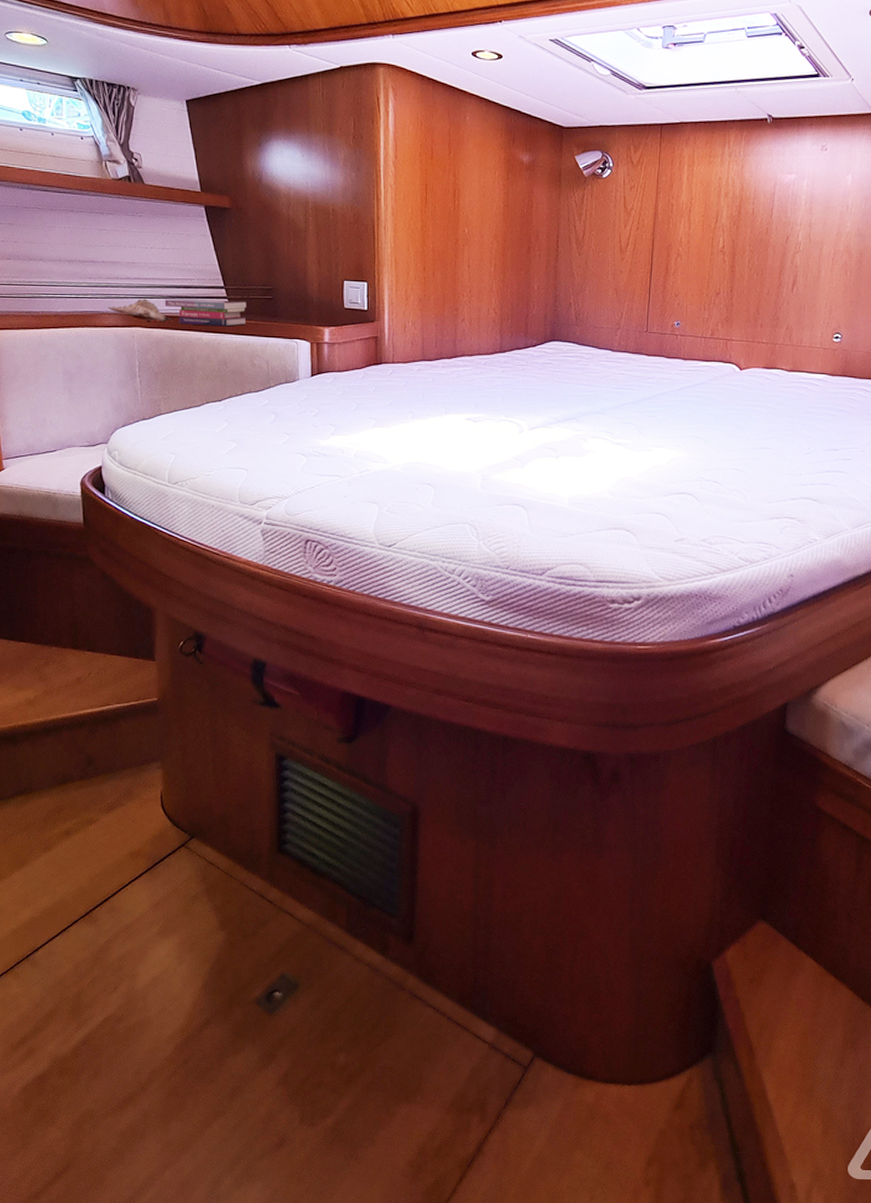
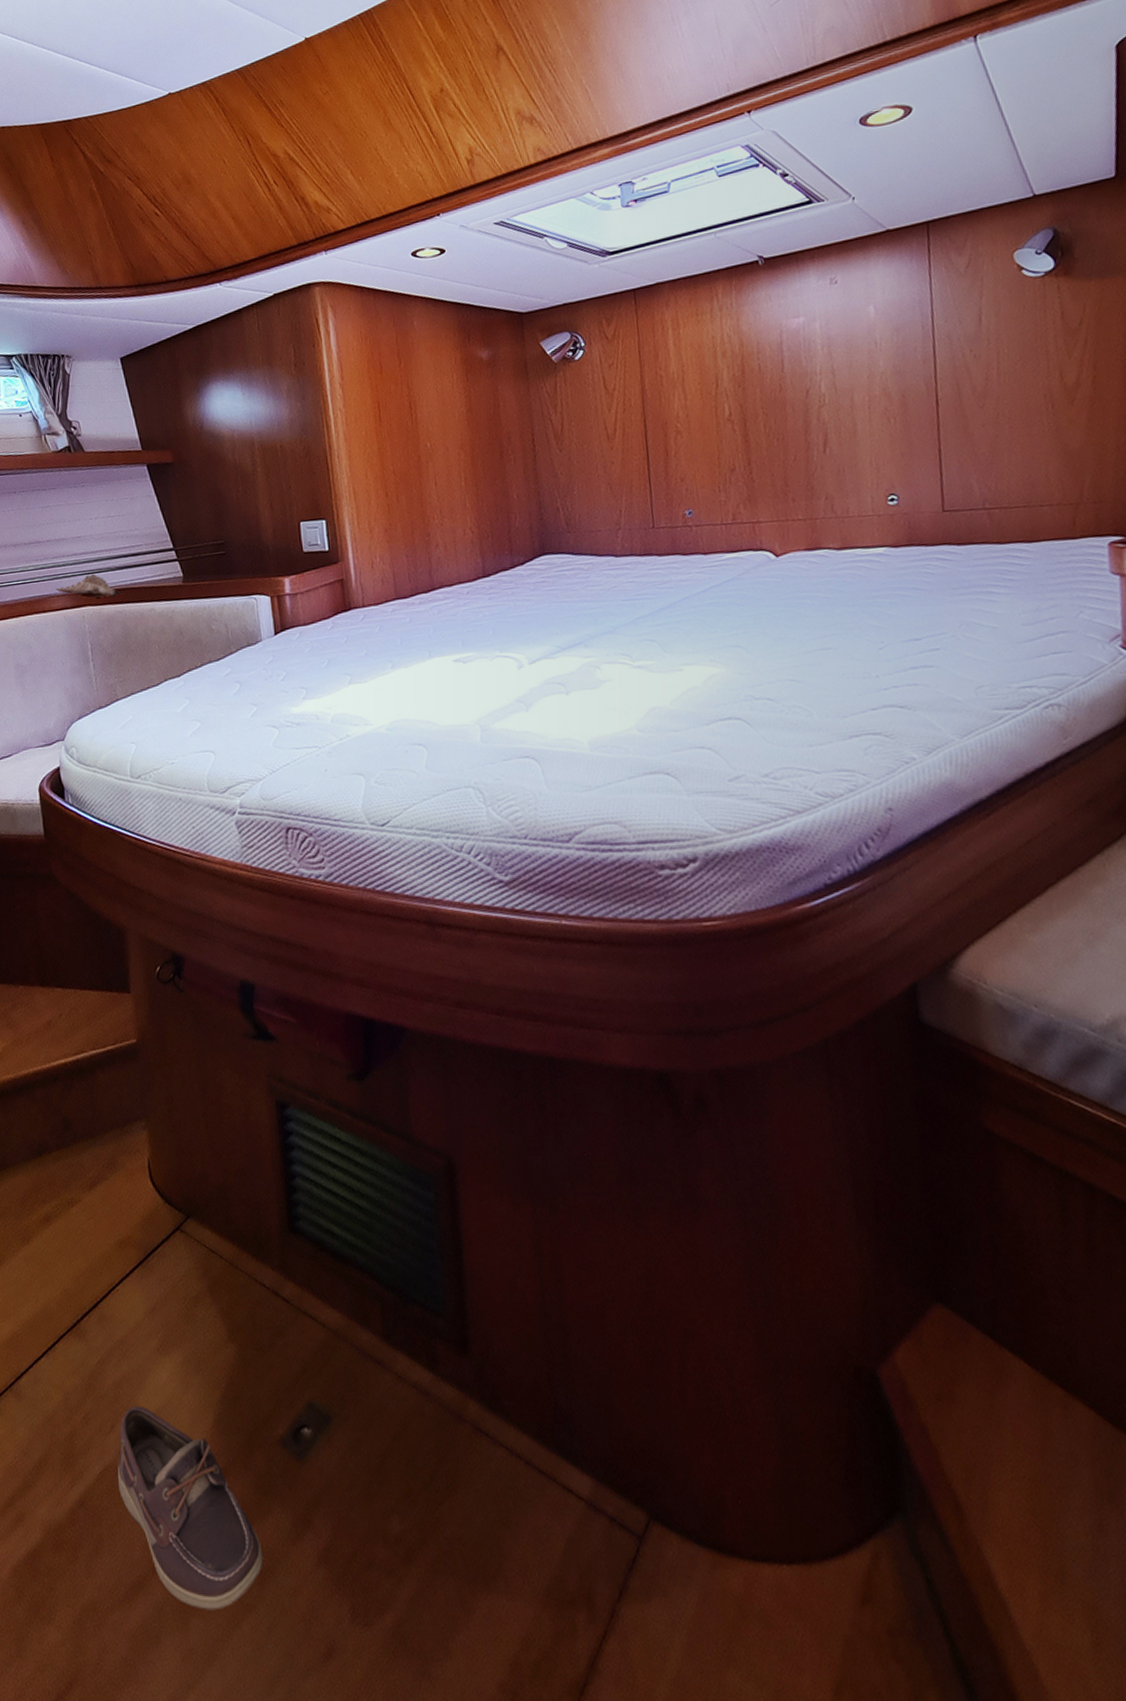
boat shoe: none [117,973,234,1116] -> present [117,1406,263,1611]
books: present [164,298,247,327] -> none [113,560,200,596]

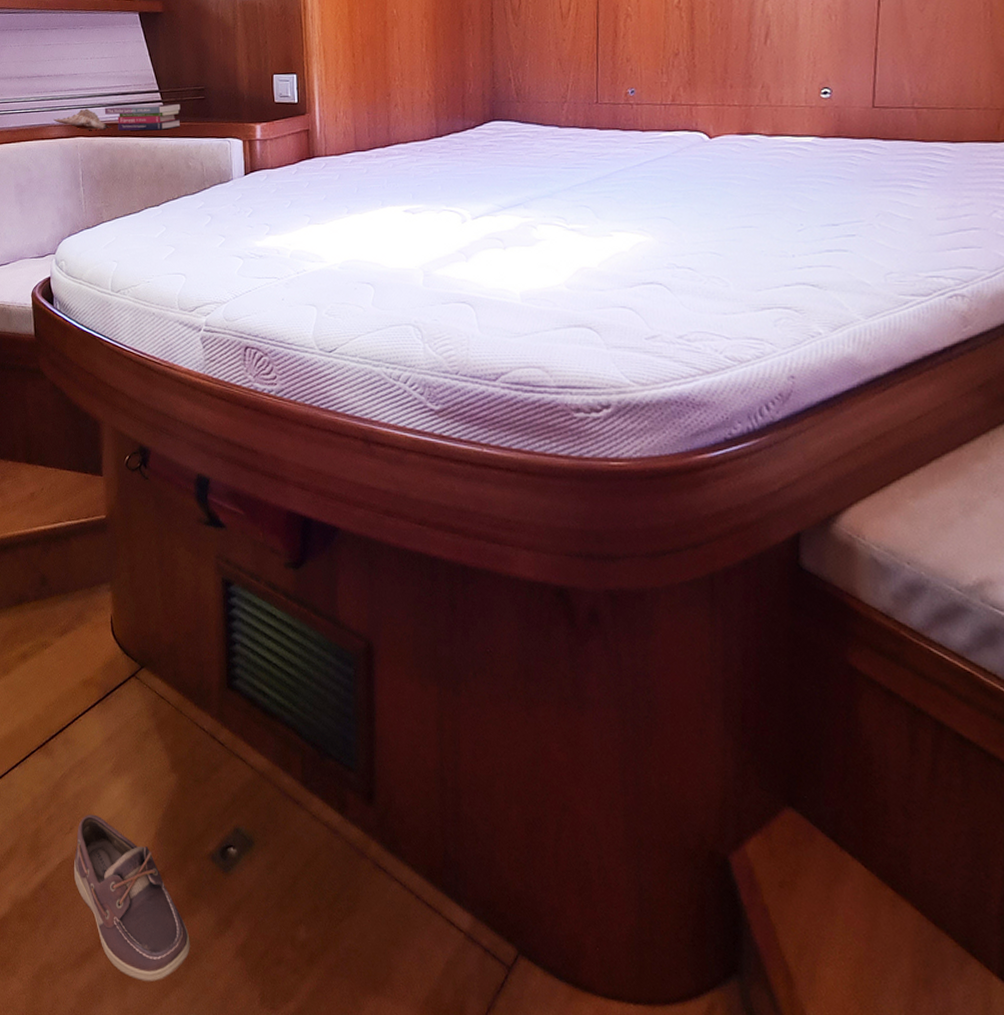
books: none [113,560,200,596] -> present [104,103,181,131]

